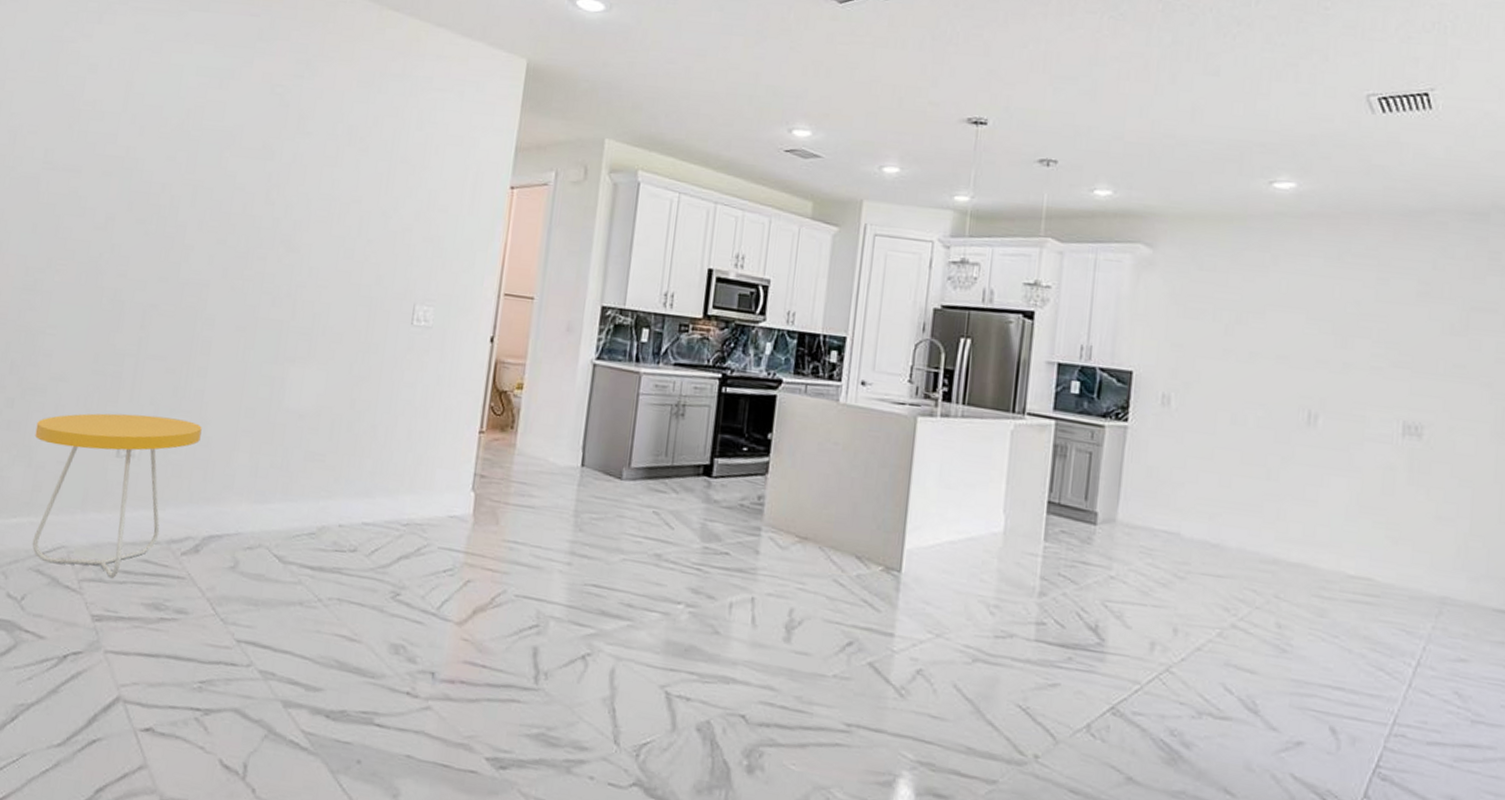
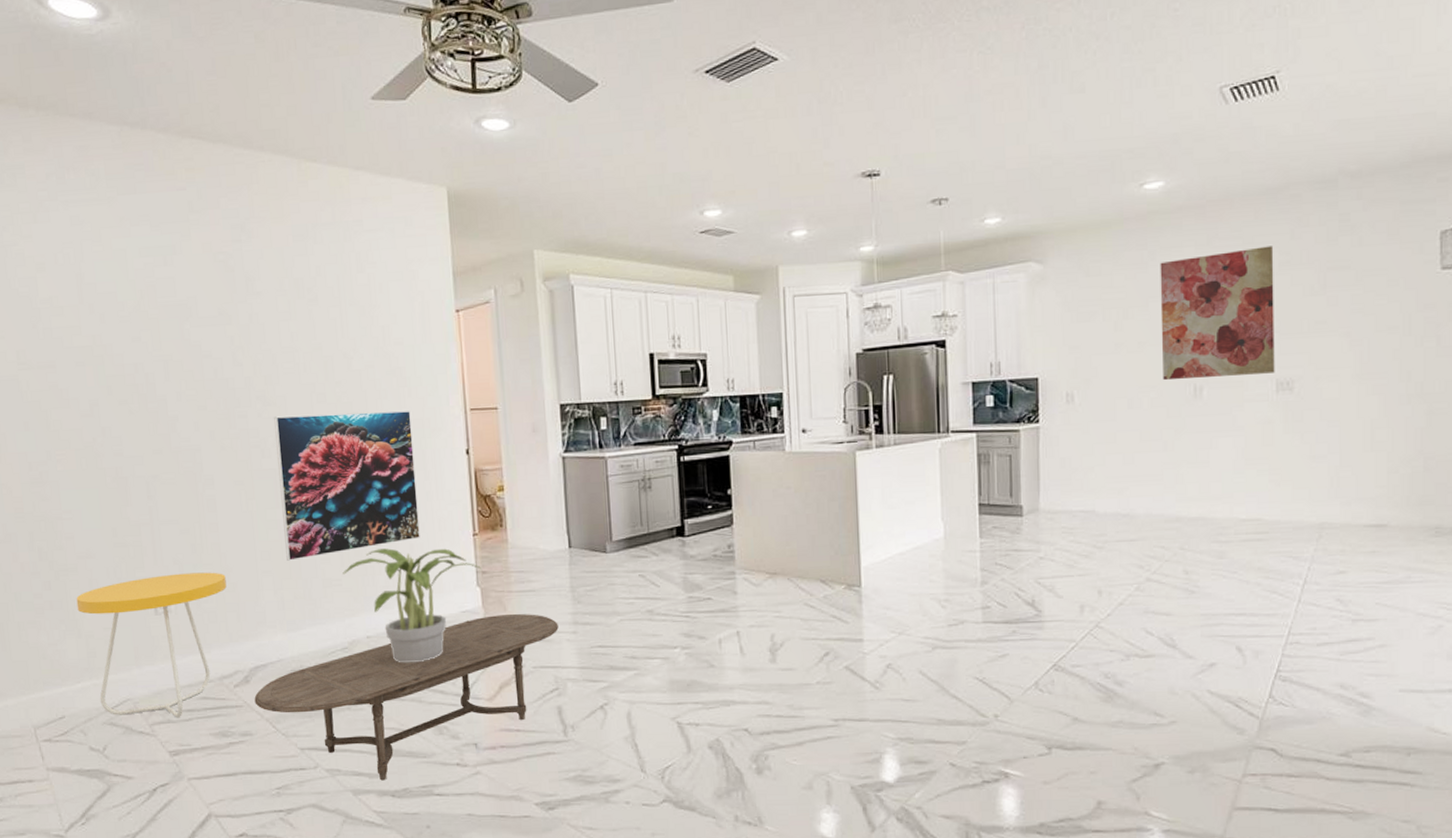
coffee table: none [199,526,553,696] -> present [254,613,559,781]
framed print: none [272,264,440,426] -> present [274,410,420,561]
potted plant: none [328,428,481,566] -> present [343,548,481,663]
wall art: none [1274,269,1412,414] -> present [1160,246,1275,381]

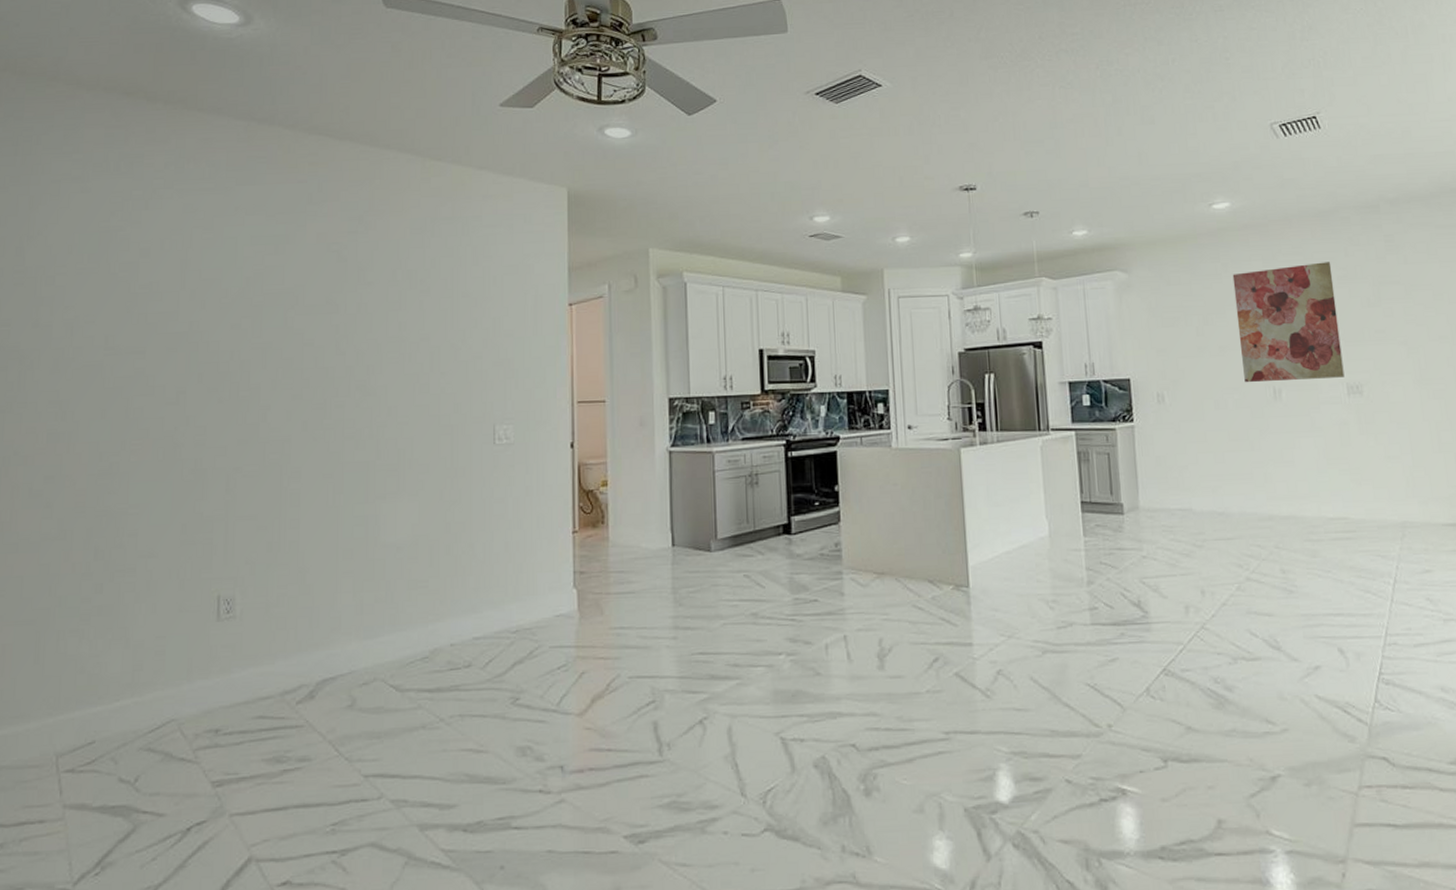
side table: present [76,572,227,718] -> none [129,573,301,742]
coffee table: present [254,613,559,781] -> none [318,617,658,813]
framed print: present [274,410,420,561] -> none [371,402,517,560]
potted plant: present [343,548,481,663] -> none [430,547,579,674]

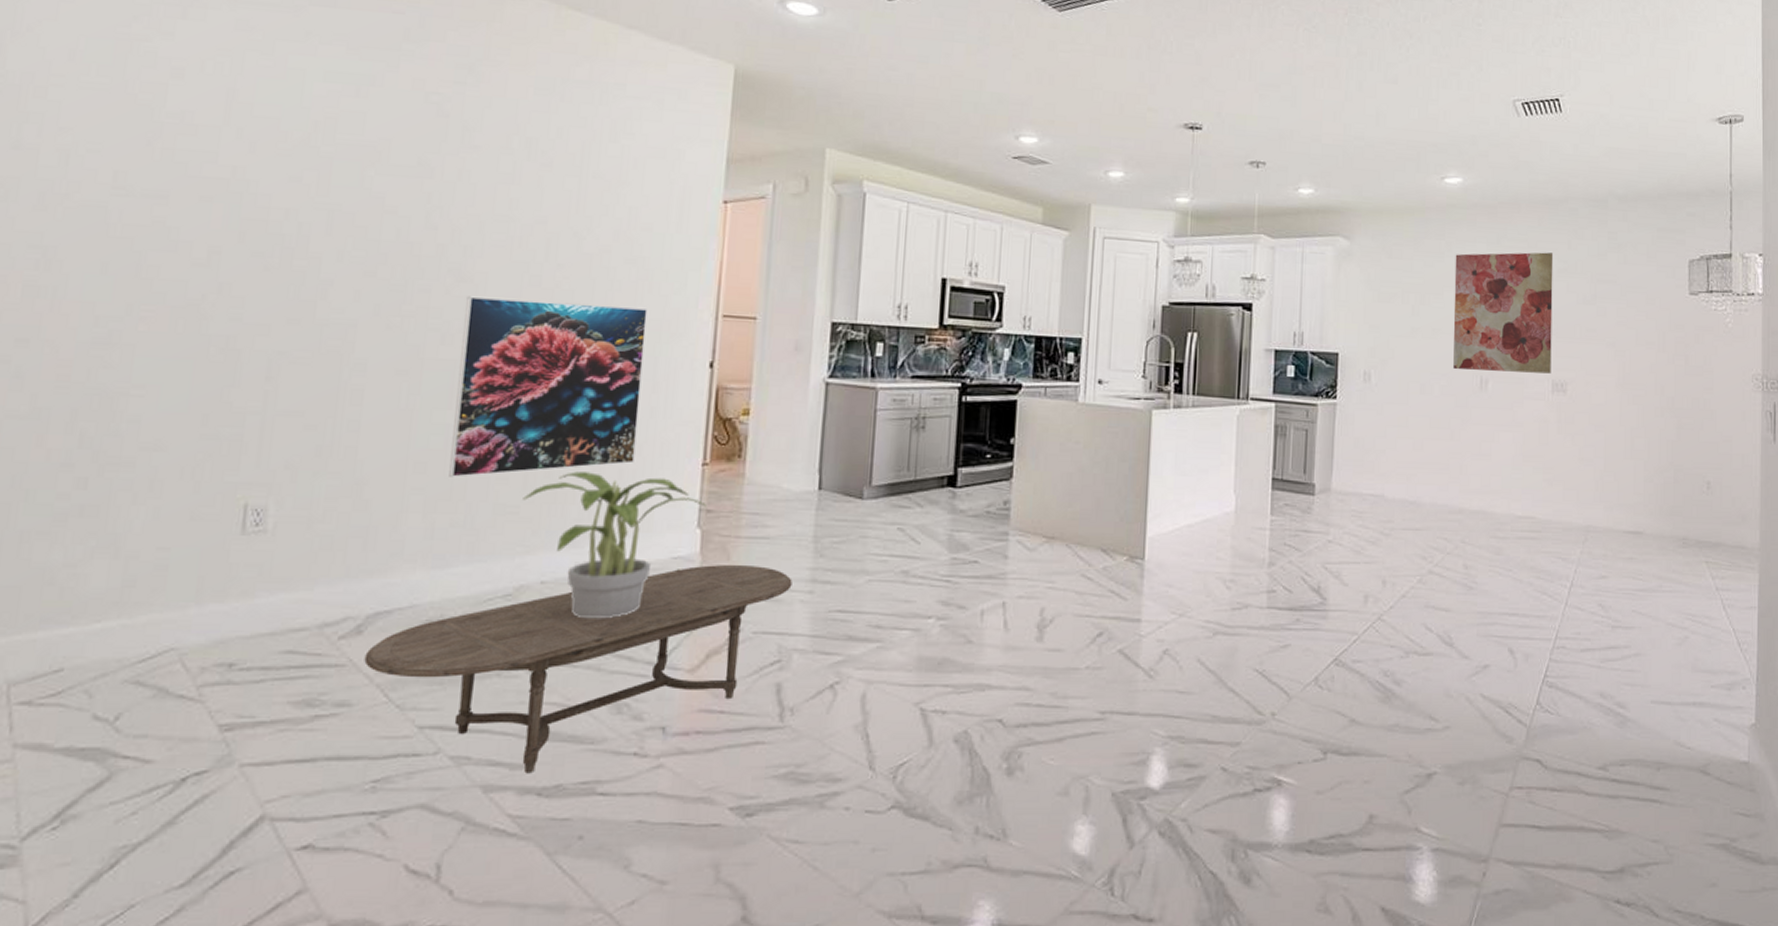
coffee table: none [318,617,658,813] -> present [364,564,792,774]
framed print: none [371,402,517,560] -> present [449,296,648,477]
potted plant: none [430,547,579,674] -> present [523,471,706,619]

